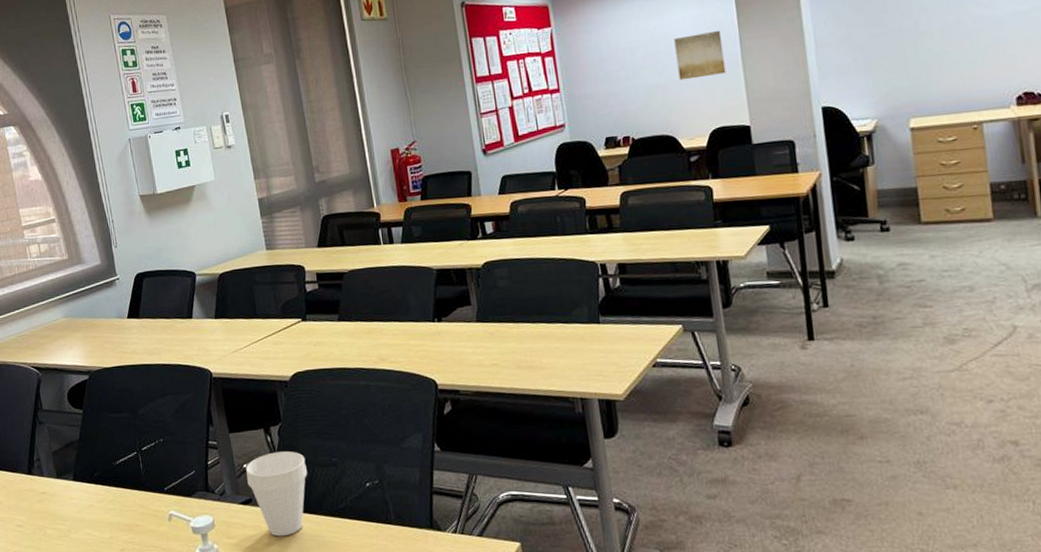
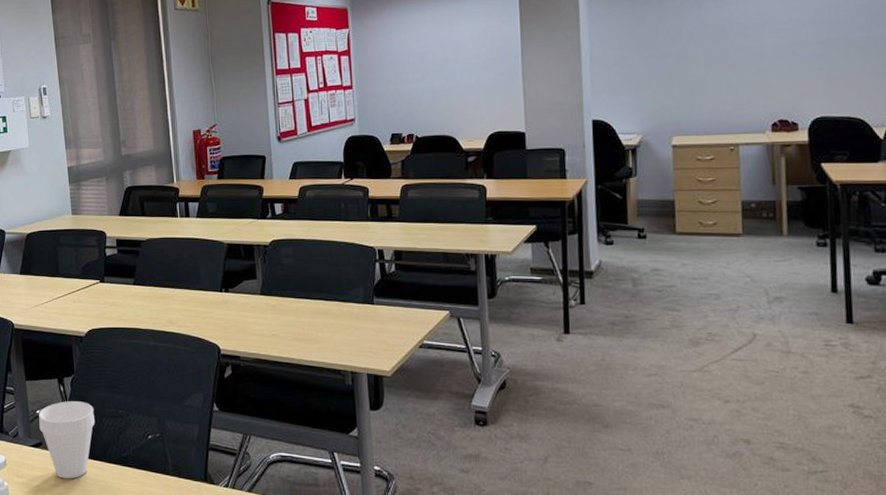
wall art: present [674,30,726,81] -> none [461,42,507,86]

